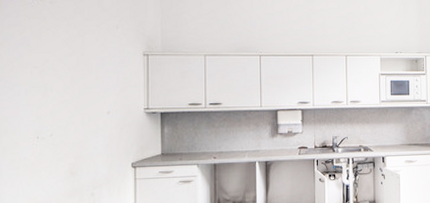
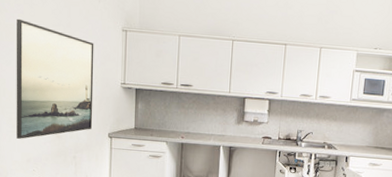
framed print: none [20,51,113,182] -> present [16,18,94,139]

